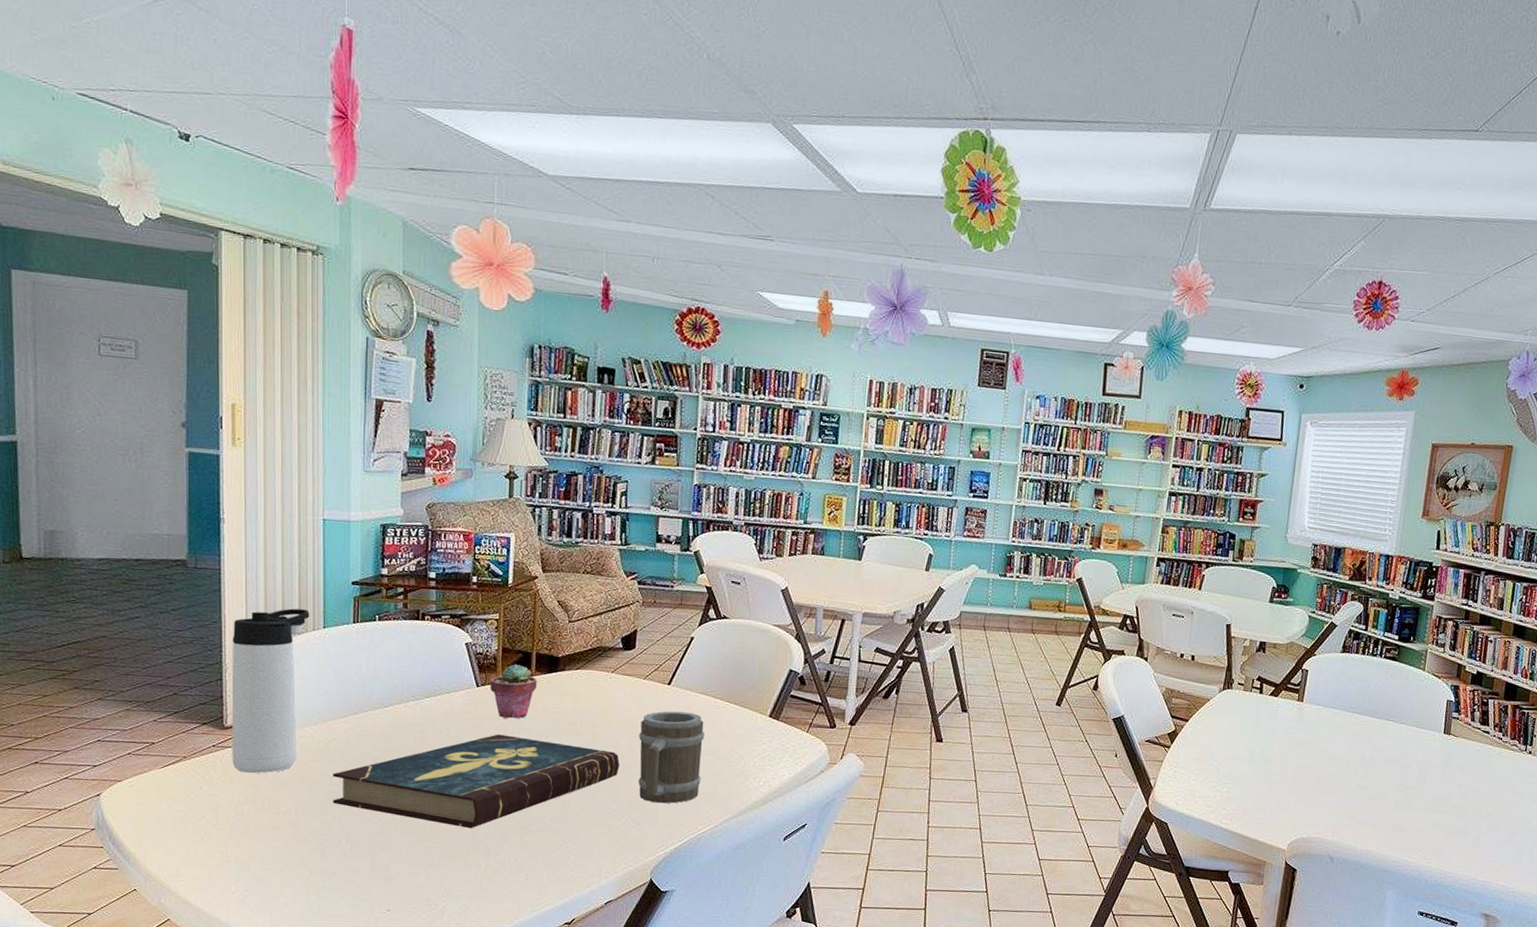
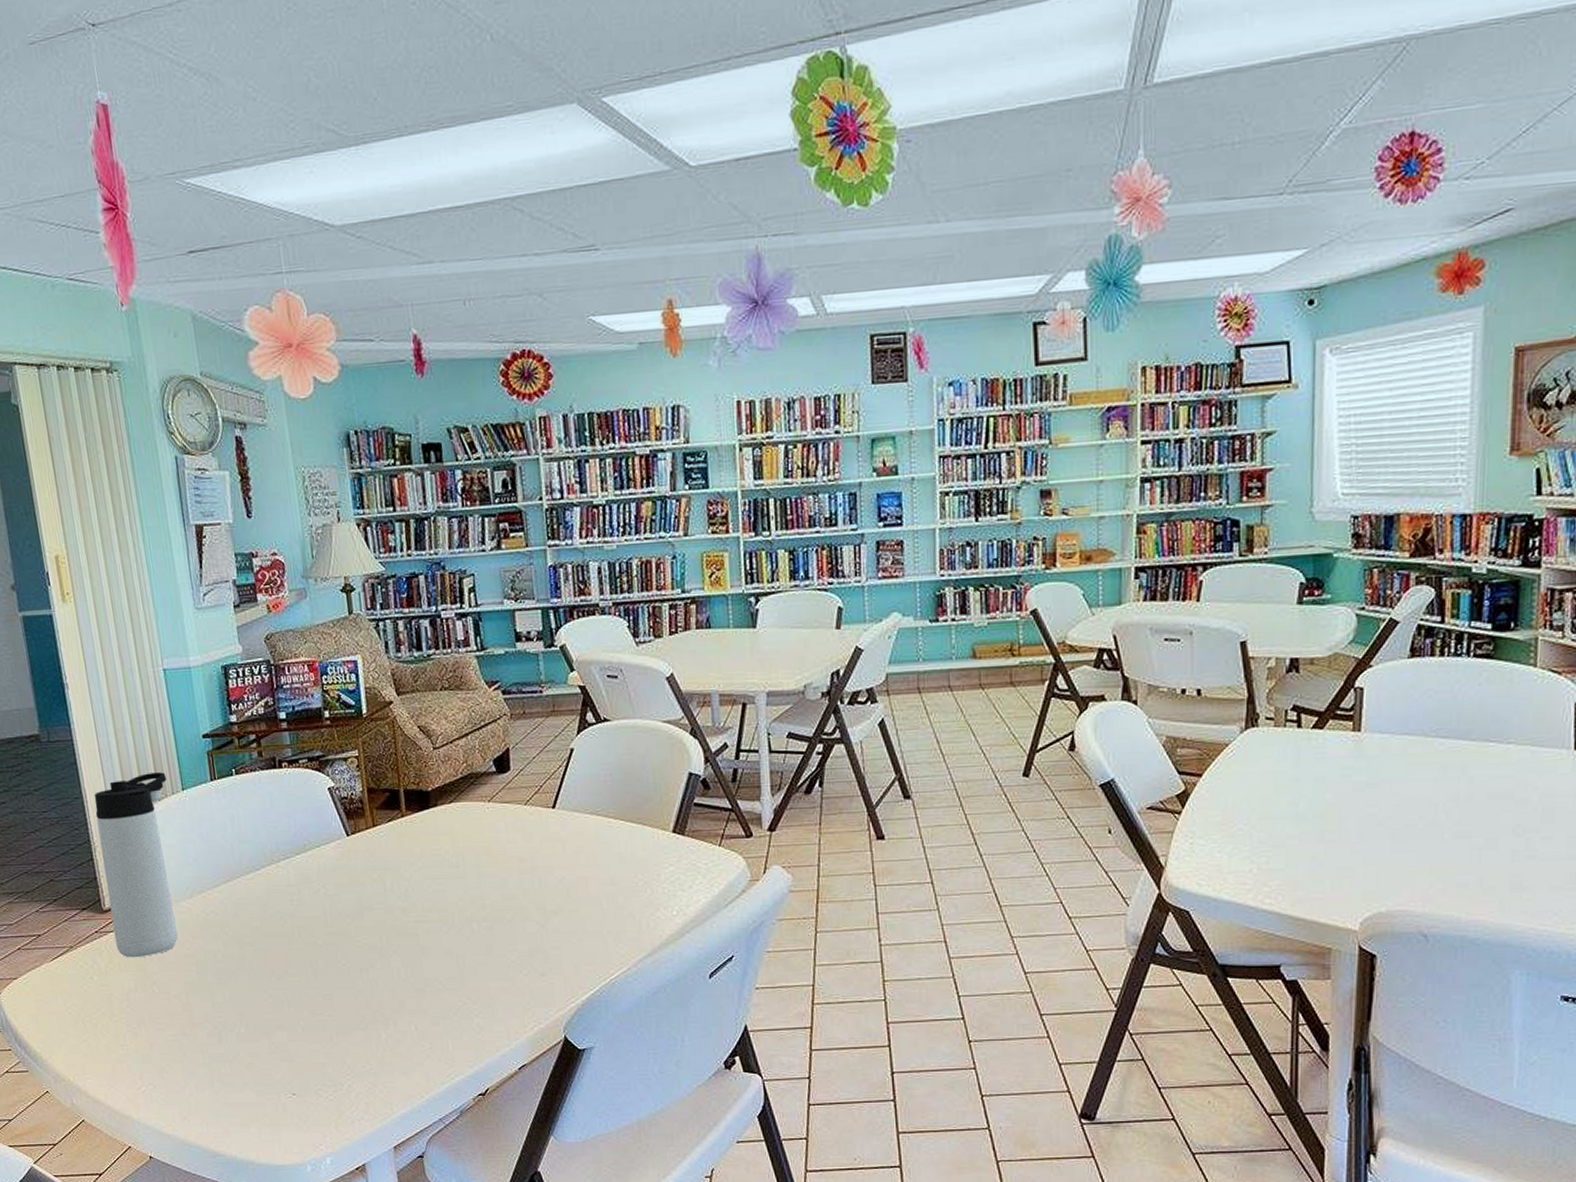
book: present [333,734,620,829] -> none [216,887,513,997]
potted succulent: present [489,664,537,719] -> none [359,805,411,868]
barrel: present [638,711,705,804] -> none [528,838,605,948]

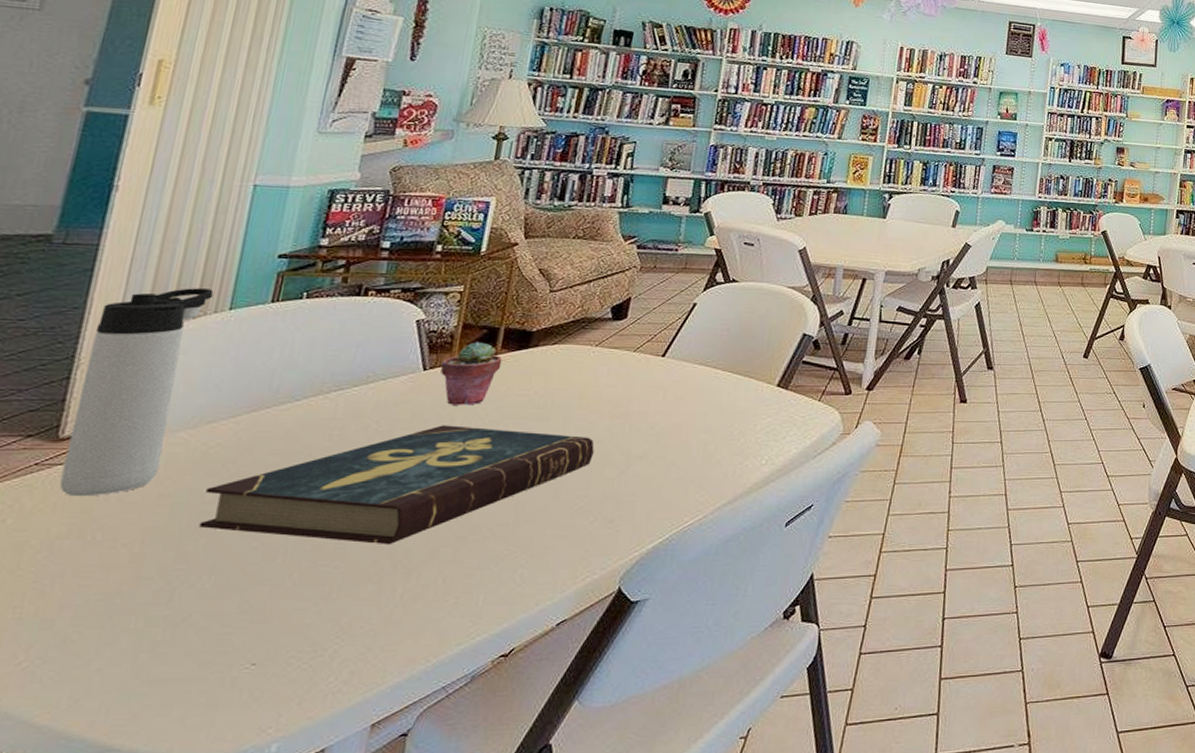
book: none [216,887,513,997] -> present [199,425,595,545]
potted succulent: none [359,805,411,868] -> present [440,342,503,406]

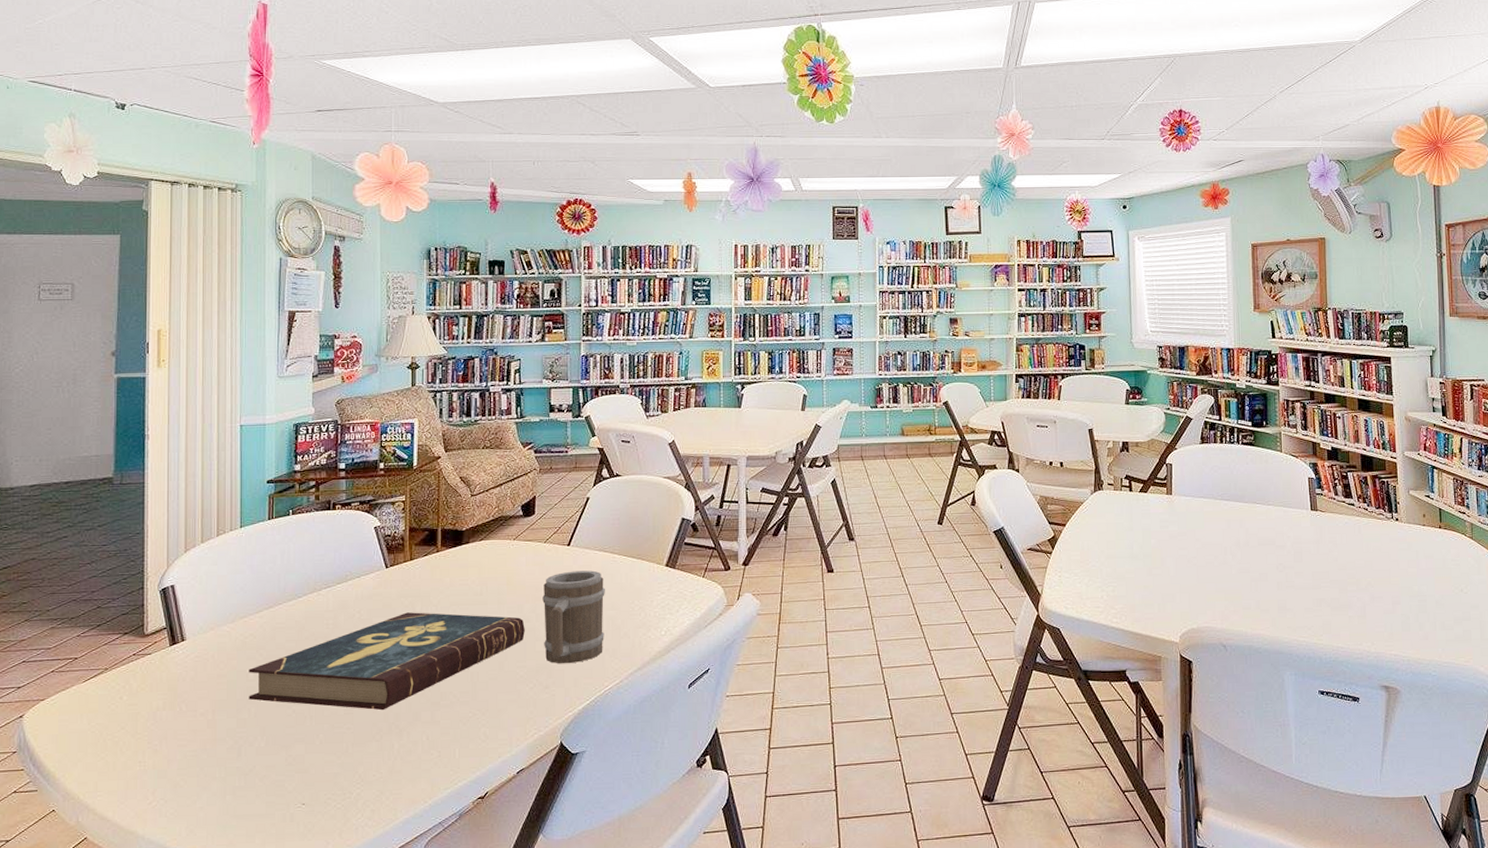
thermos bottle: present [59,288,214,497] -> none [152,512,227,679]
potted succulent: present [440,342,503,406] -> none [398,542,443,596]
barrel: none [614,386,701,494] -> present [542,570,605,664]

